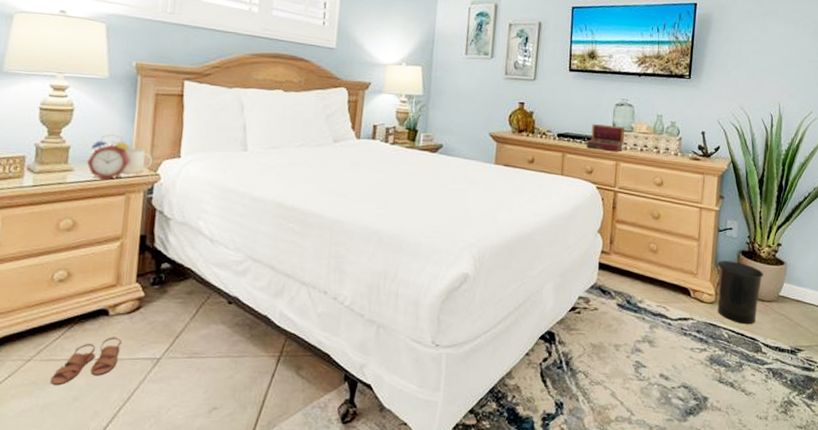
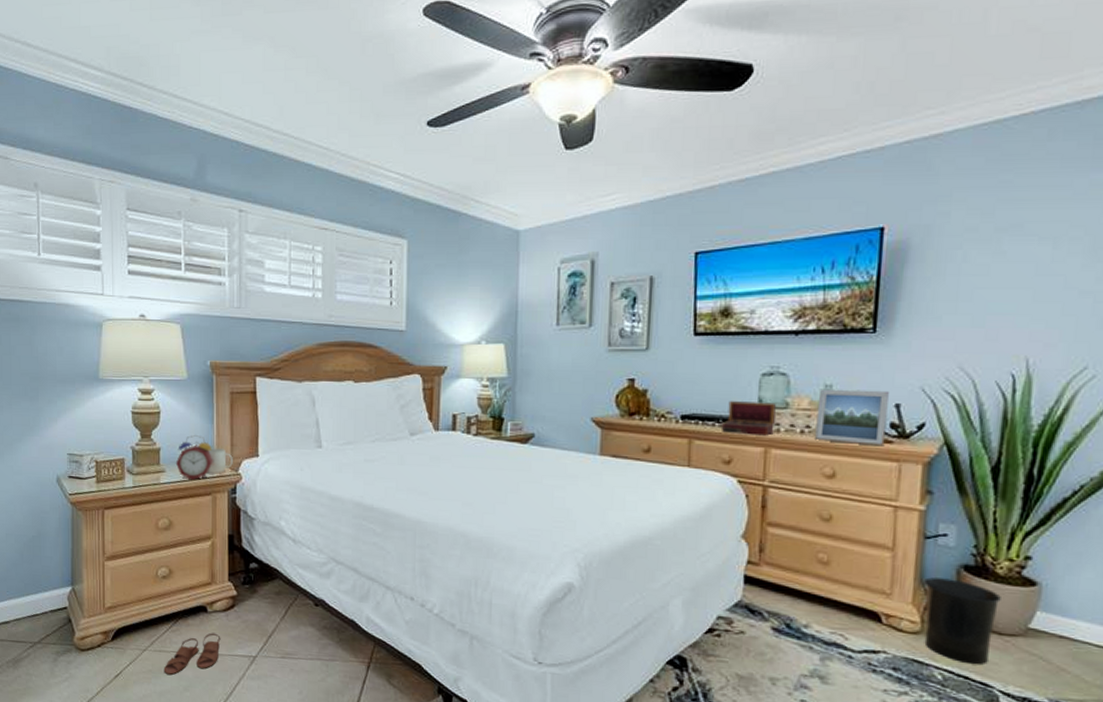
picture frame: none [650,118,698,163] -> present [815,389,889,447]

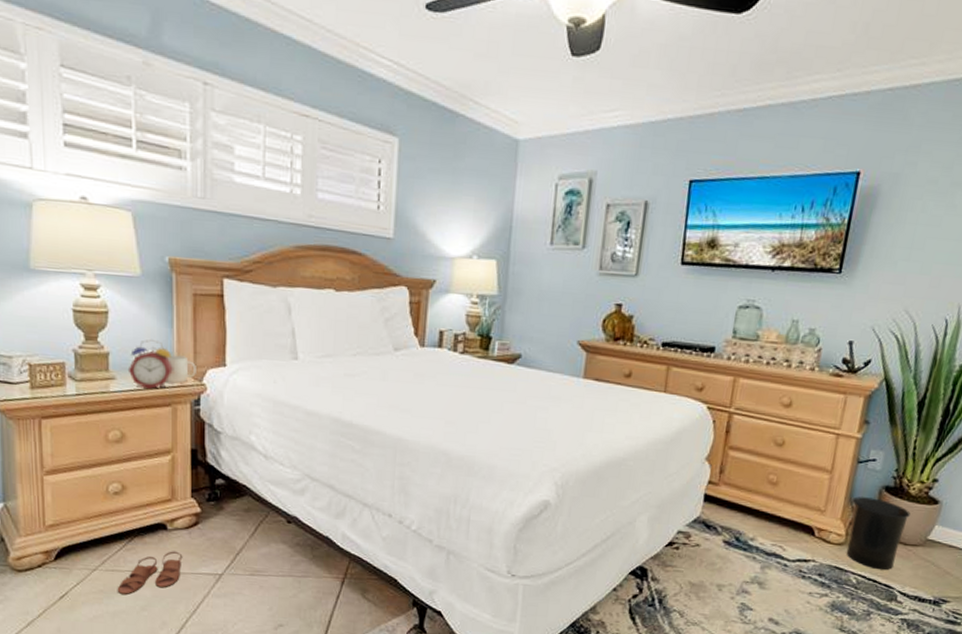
wooden box: present [721,401,776,437] -> none [697,331,748,367]
picture frame: present [815,389,889,447] -> none [778,323,845,380]

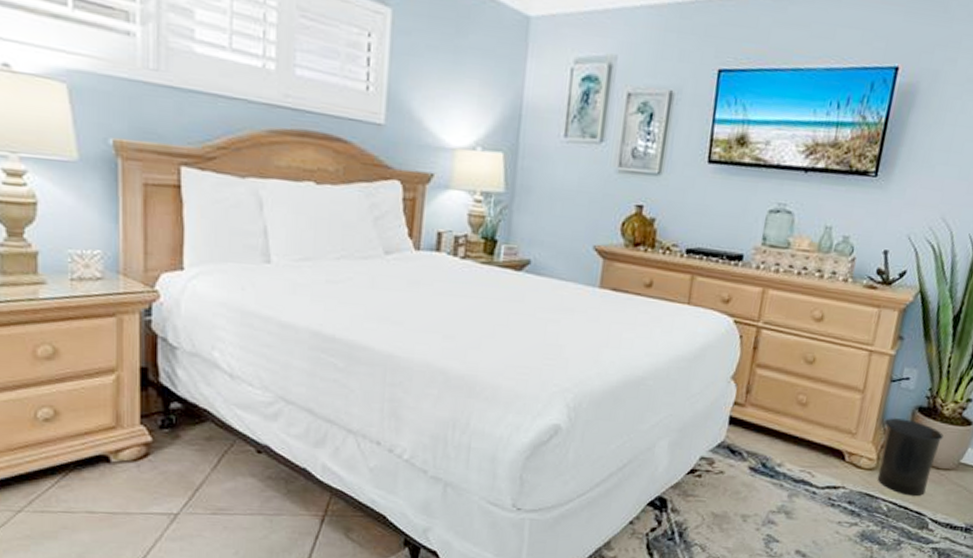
sandal: present [118,551,183,594] -> none [49,487,130,540]
alarm clock: present [127,338,173,389] -> none [61,236,118,296]
mug: present [166,354,196,384] -> none [109,254,147,291]

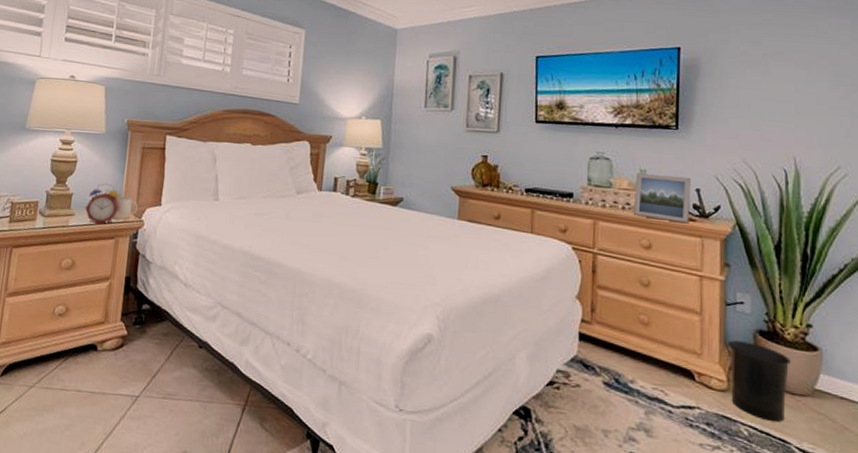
alarm clock: none [61,236,118,296] -> present [85,182,120,224]
mug: none [109,254,147,291] -> present [113,195,138,220]
picture frame: none [810,230,880,292] -> present [634,173,690,224]

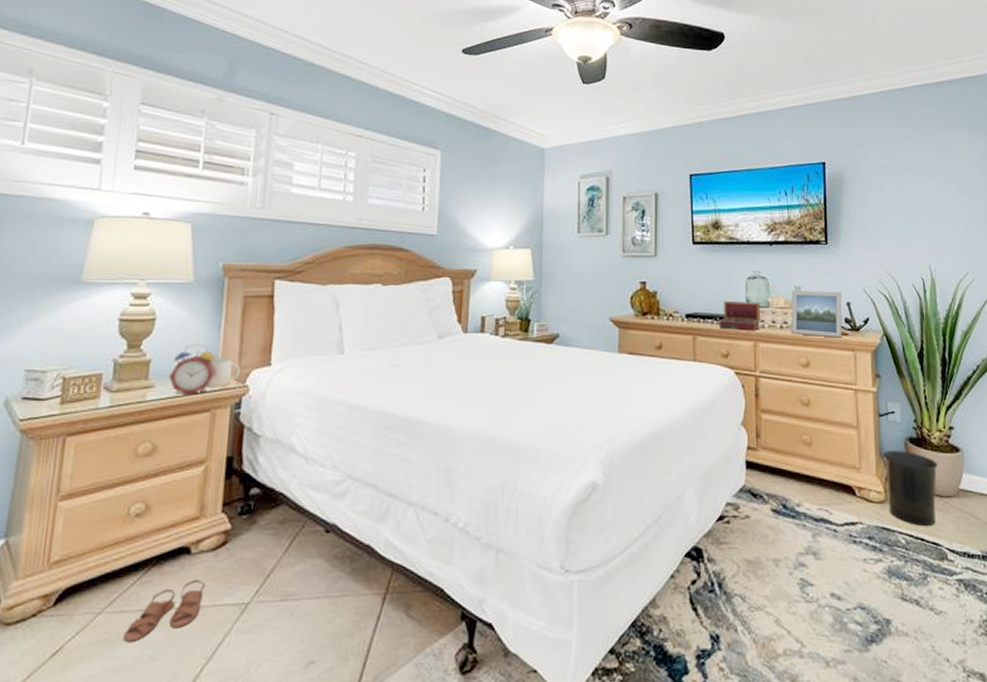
sandal: none [48,371,107,413] -> present [124,579,206,642]
wooden box: none [558,179,602,211] -> present [718,301,760,333]

